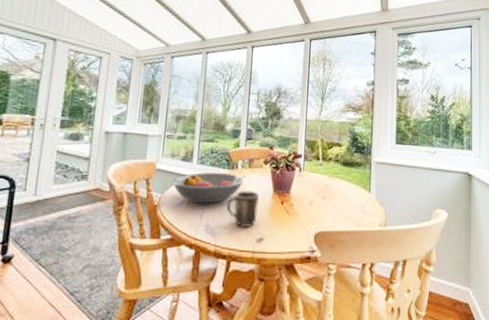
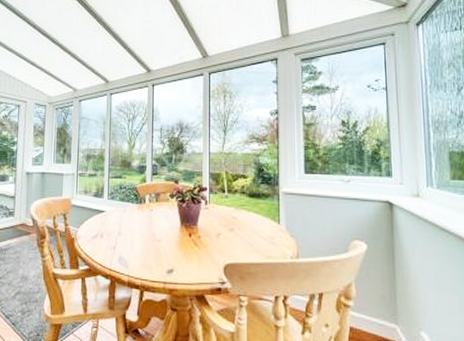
fruit bowl: present [172,172,244,204] -> none [86,206,152,237]
mug: present [226,190,260,227] -> none [136,224,168,259]

